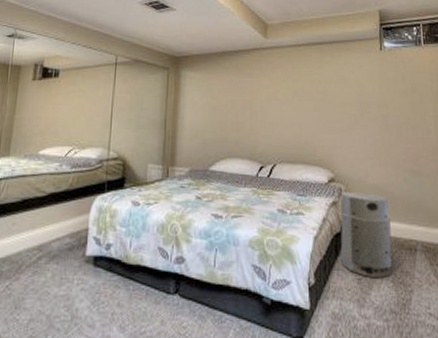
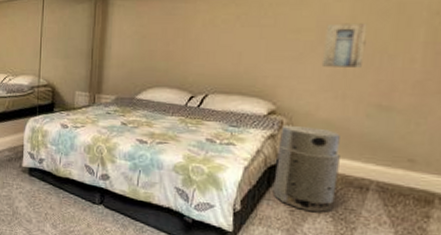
wall art: none [364,99,395,138] -> present [321,23,368,68]

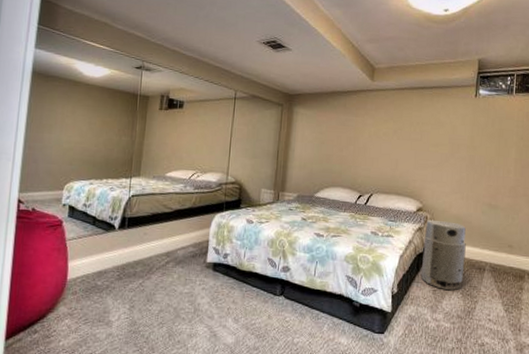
wall art: present [321,23,368,68] -> none [453,141,481,176]

